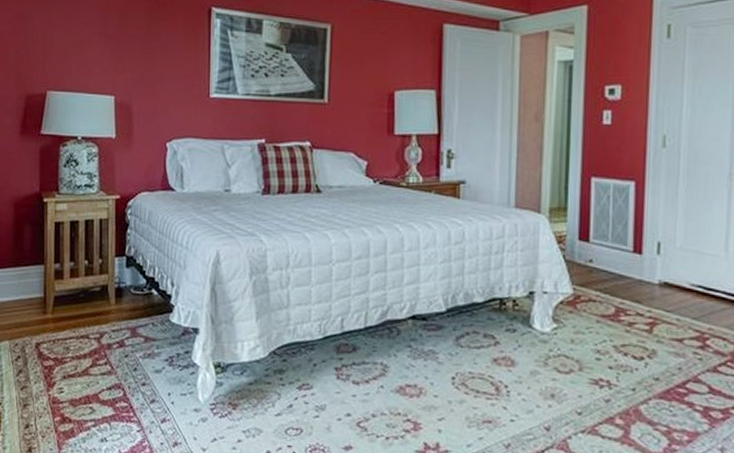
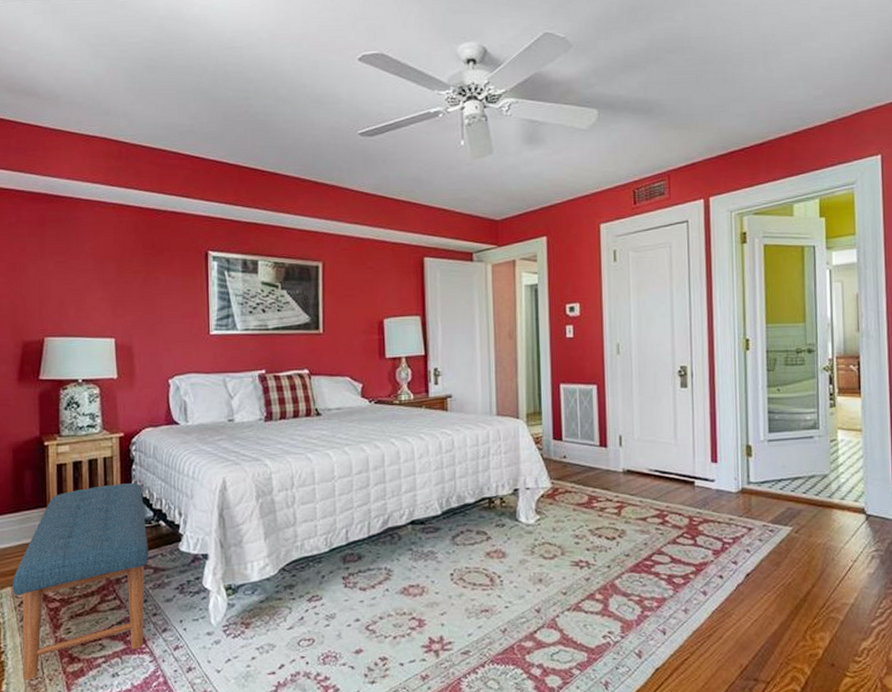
bench: none [10,247,140,435] -> present [12,483,149,680]

